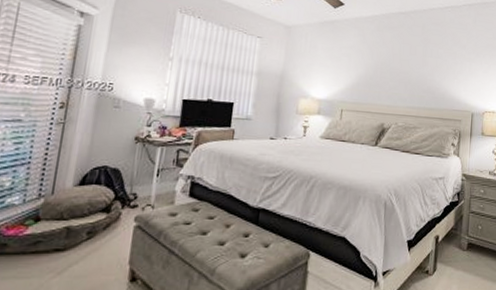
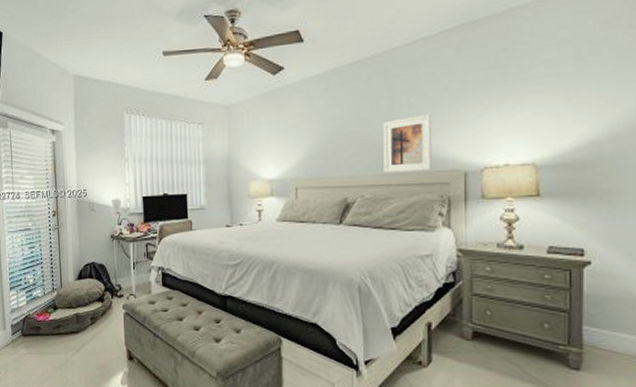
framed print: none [415,64,453,109] -> present [383,115,432,173]

